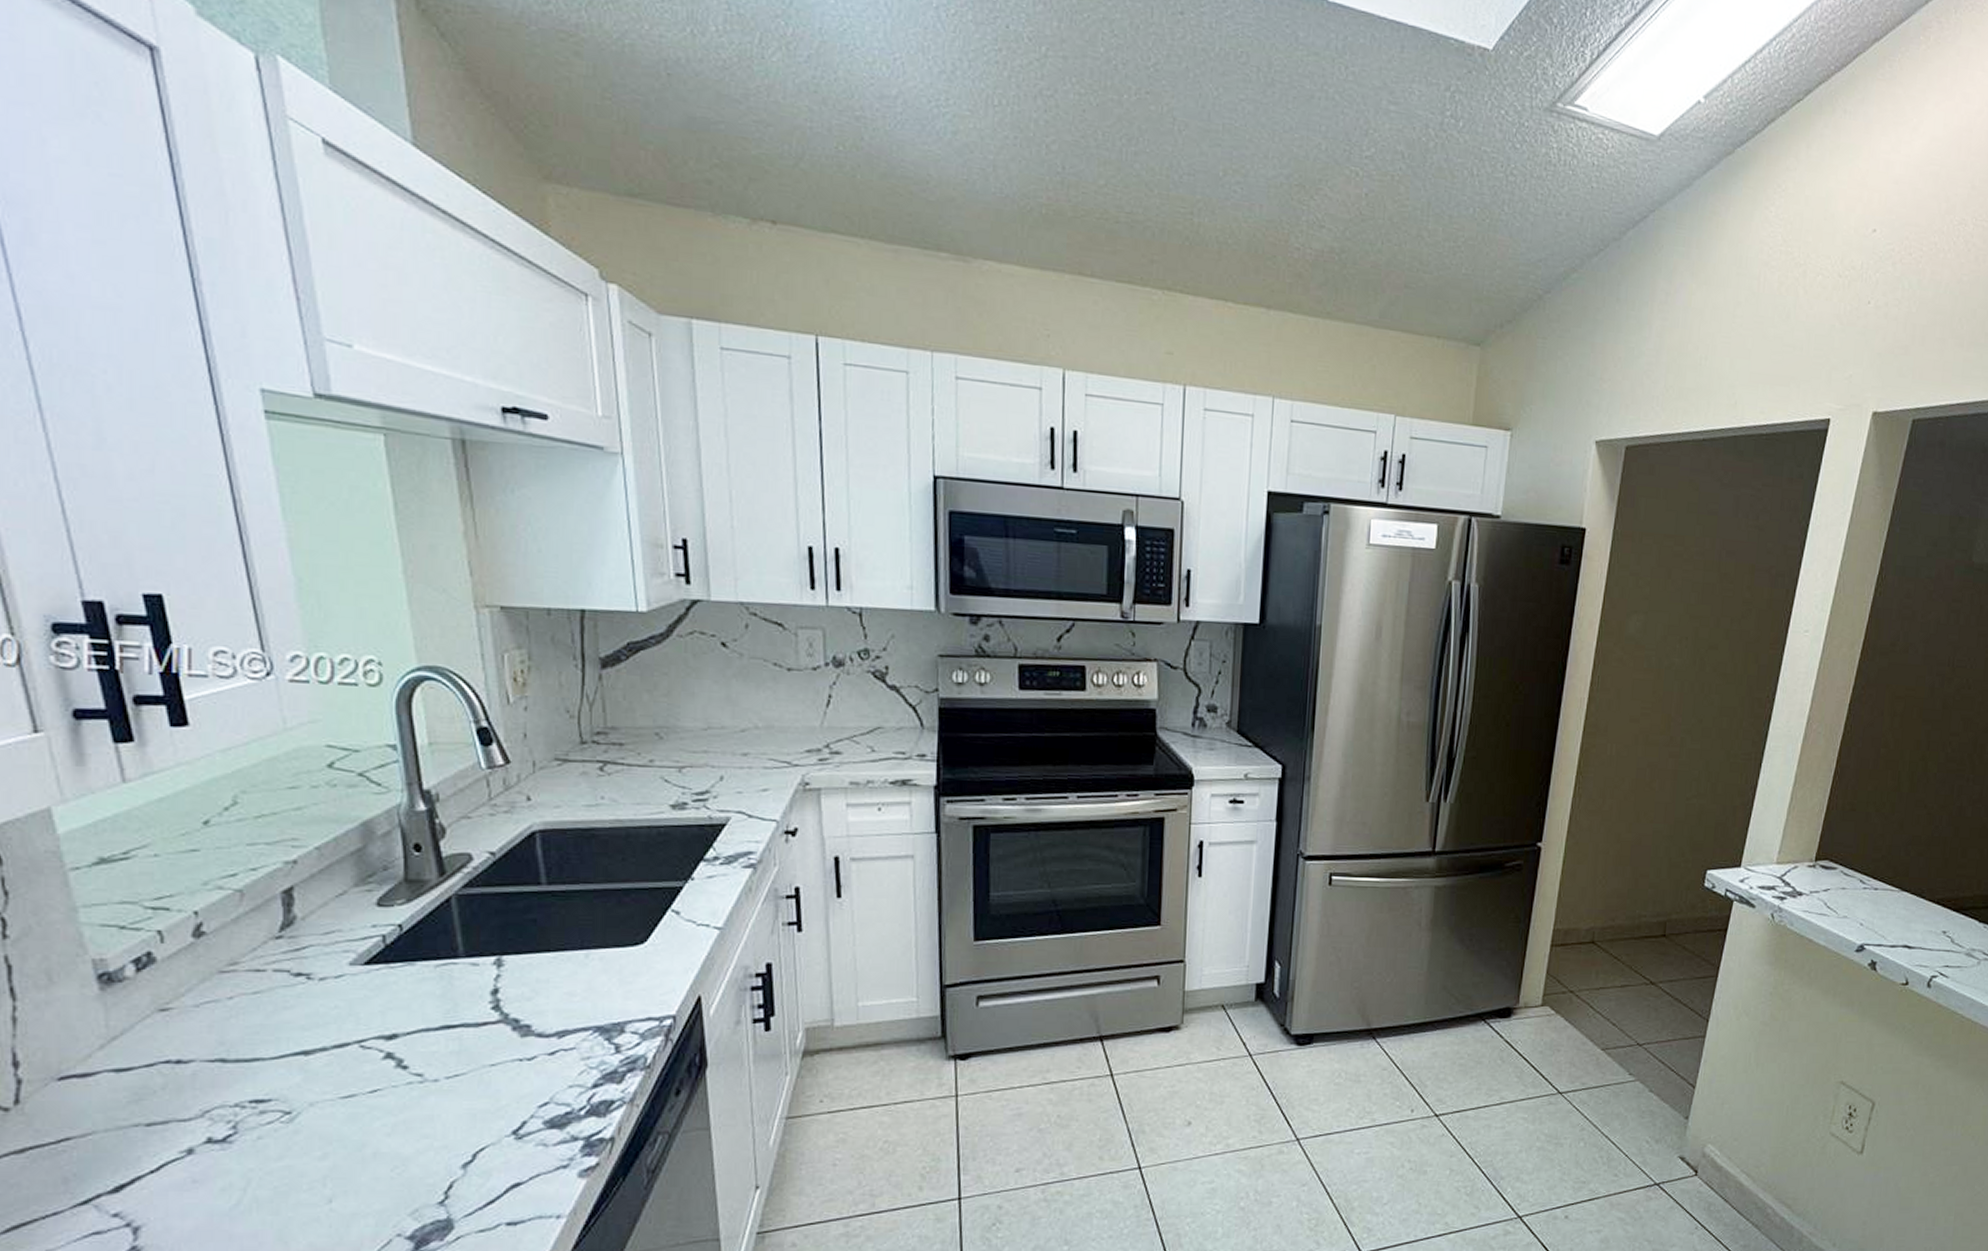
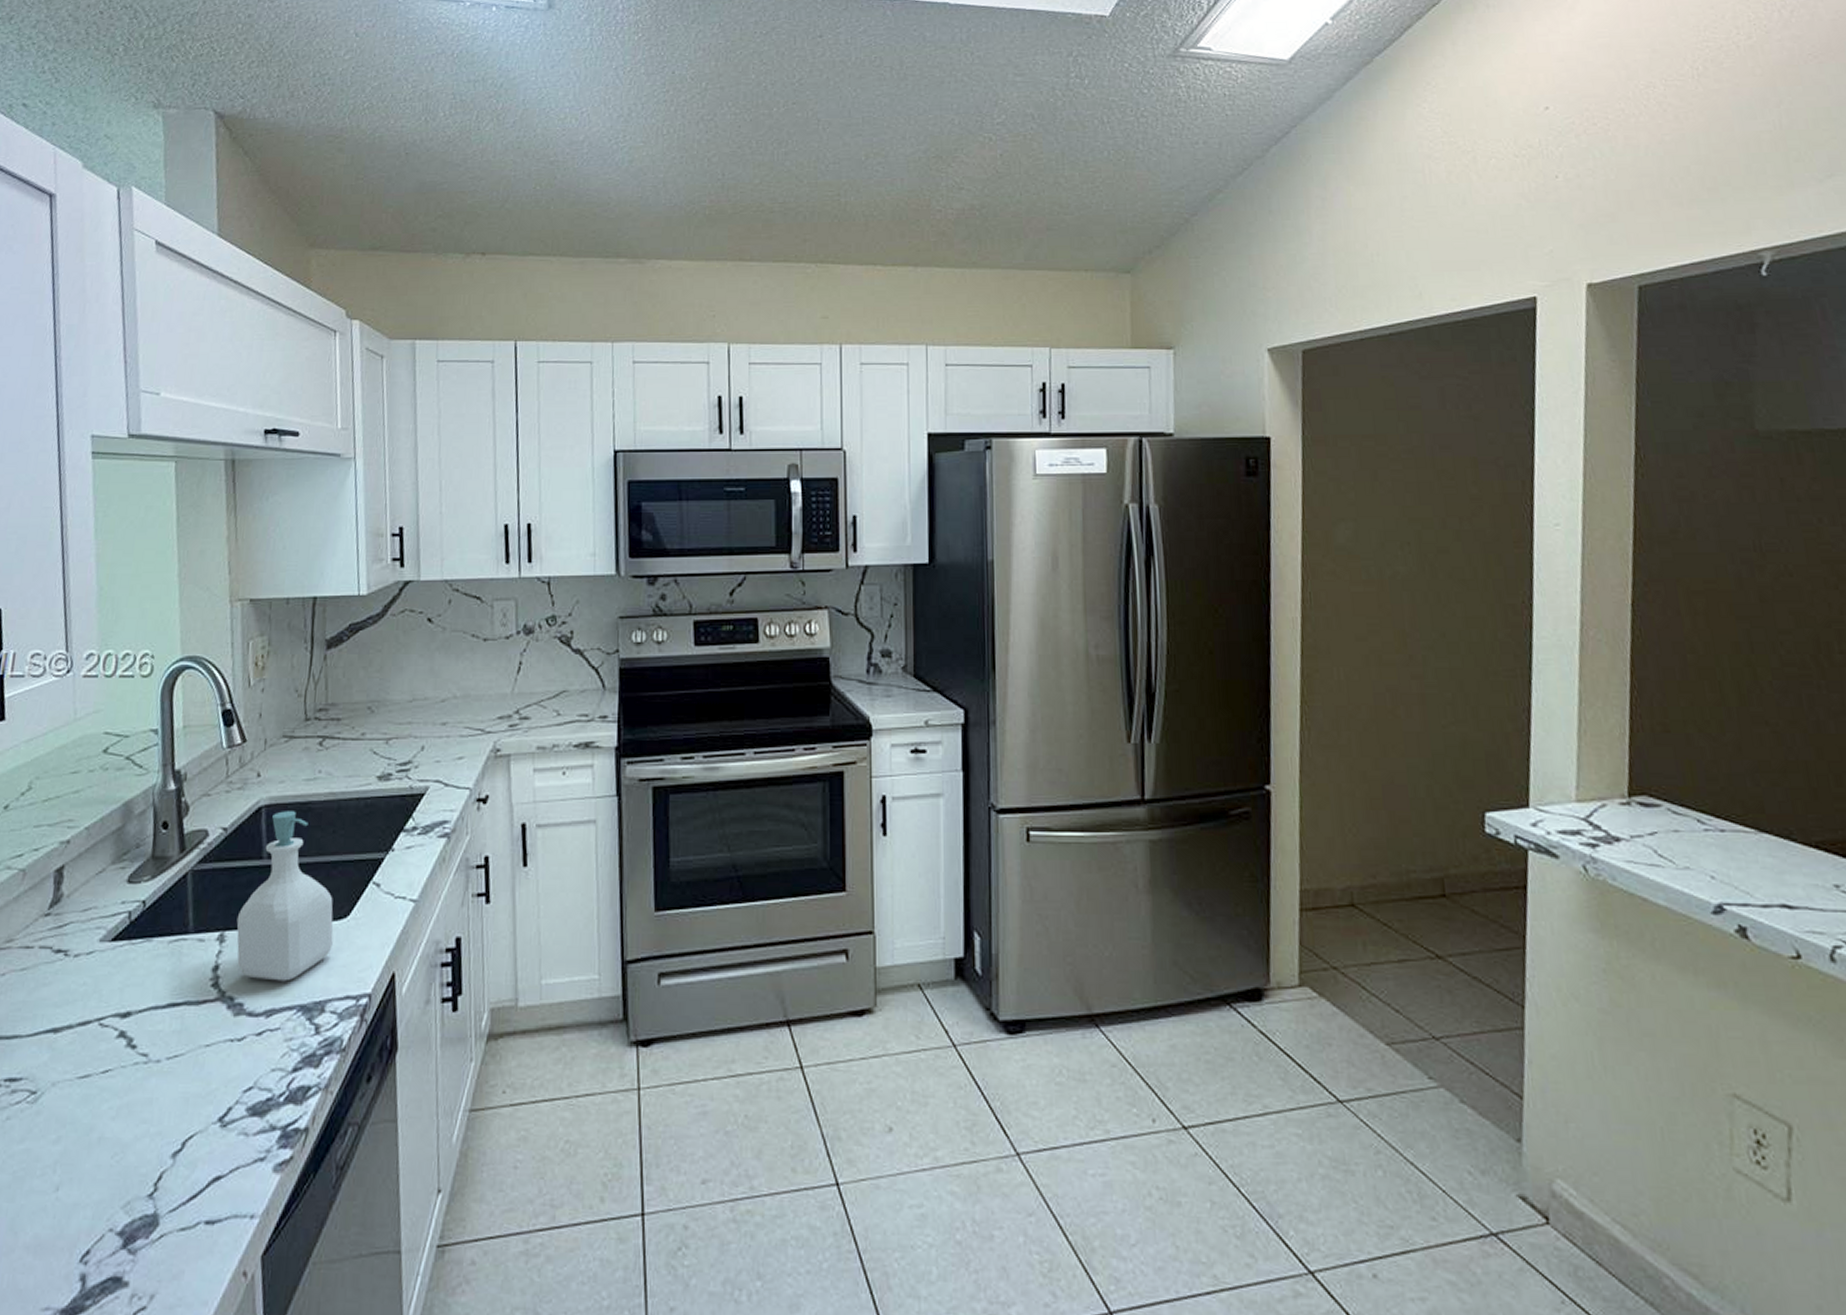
soap bottle: none [515,837,630,1004] -> present [236,811,334,981]

